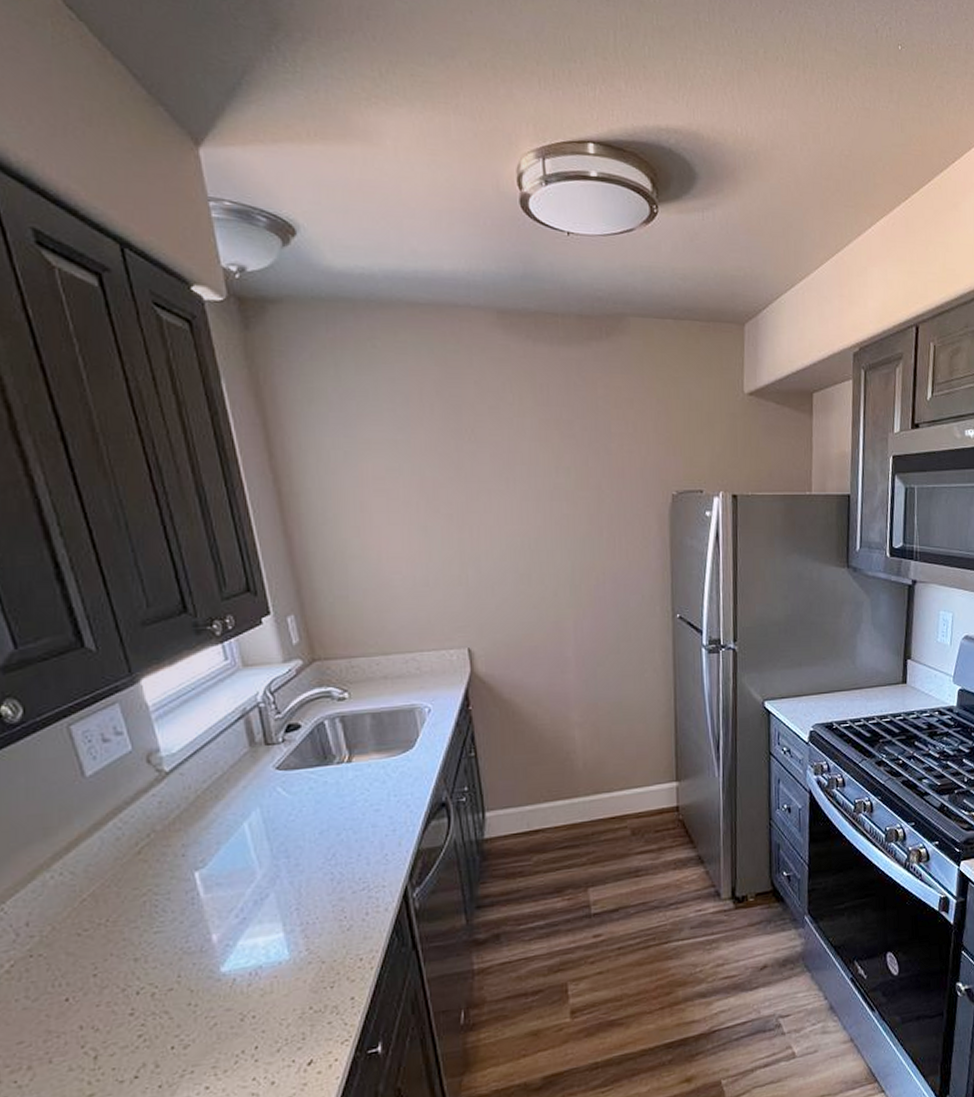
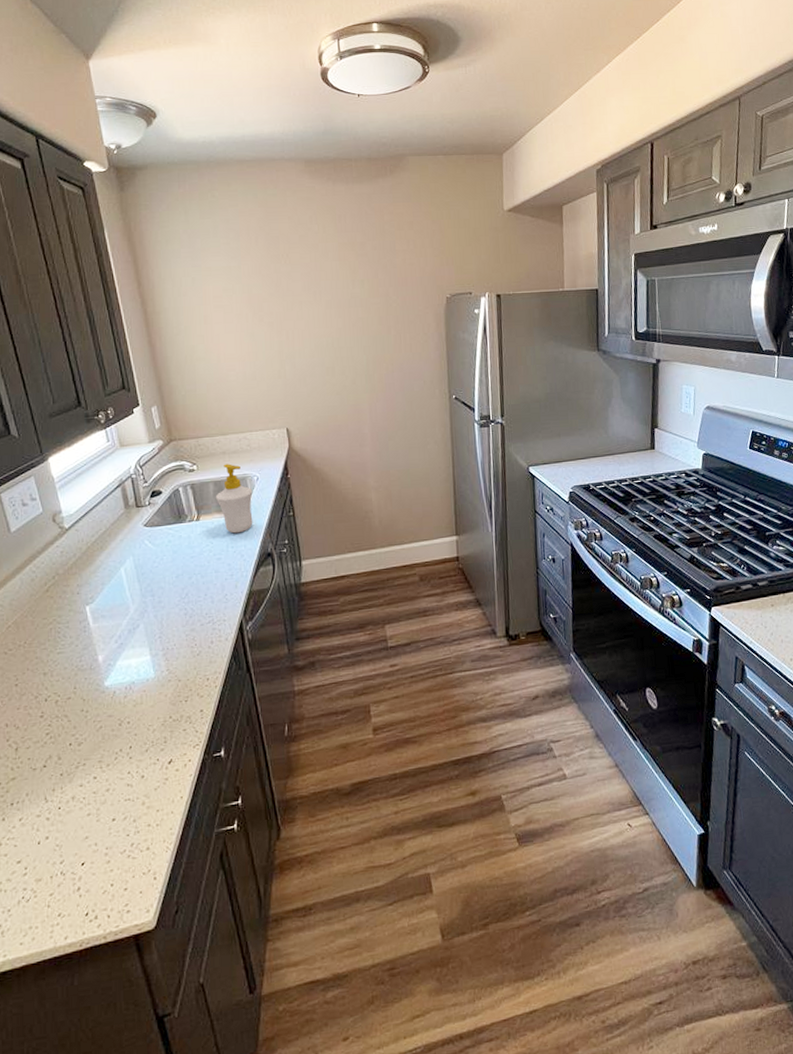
soap bottle: none [373,691,423,779] -> present [215,464,253,534]

